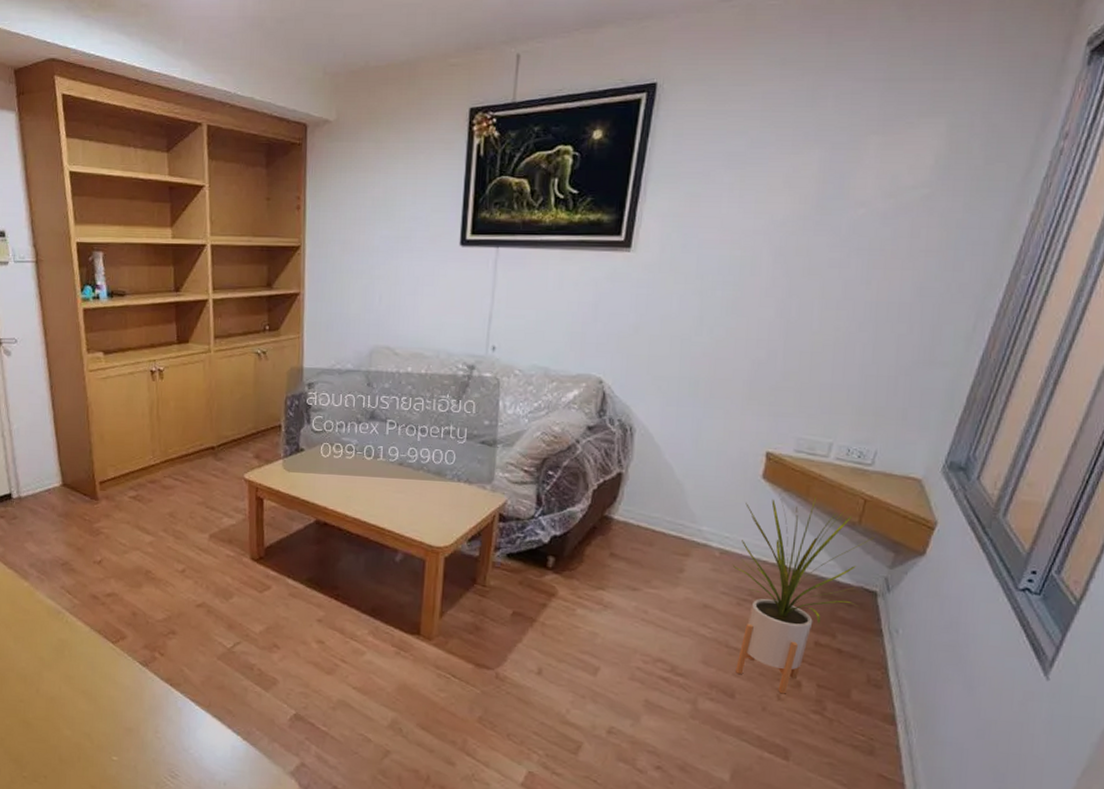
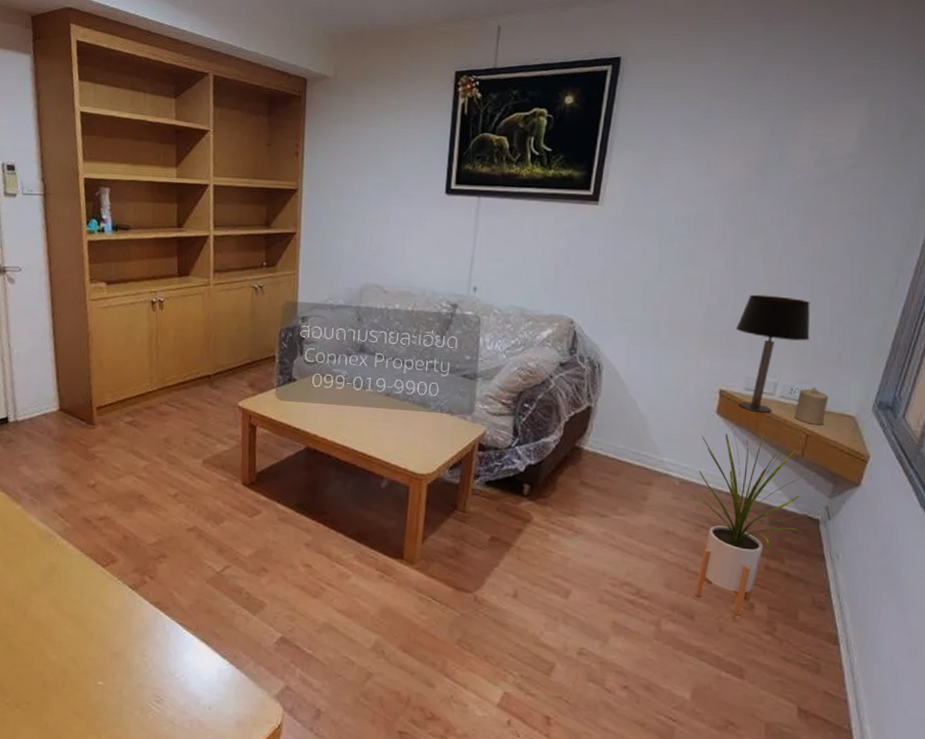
table lamp: none [785,346,872,477] -> present [735,294,810,413]
candle: none [851,447,892,489] -> present [794,387,829,425]

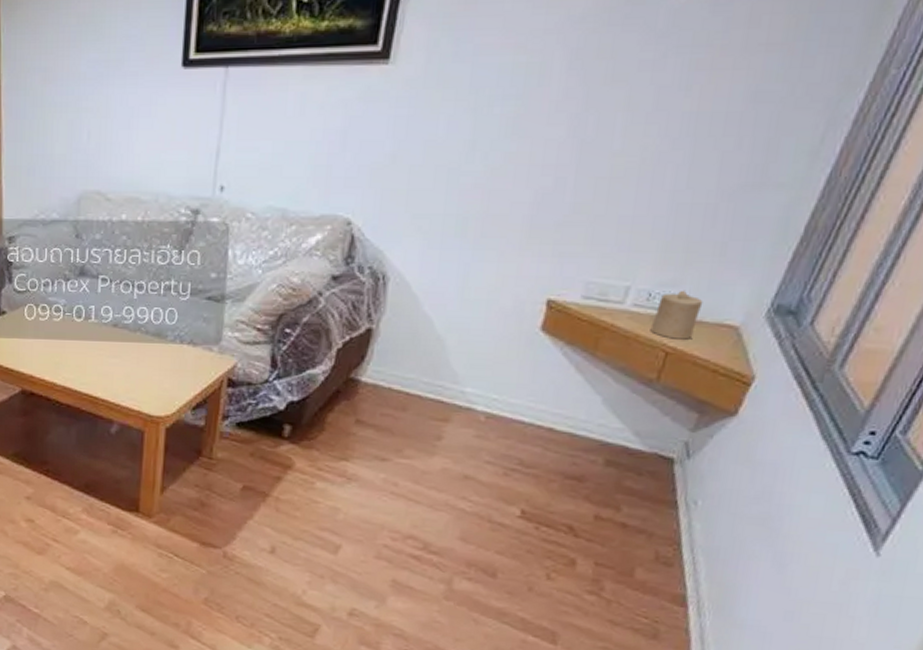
house plant: present [690,430,816,616] -> none [499,349,676,573]
table lamp: present [735,294,810,413] -> none [572,170,687,327]

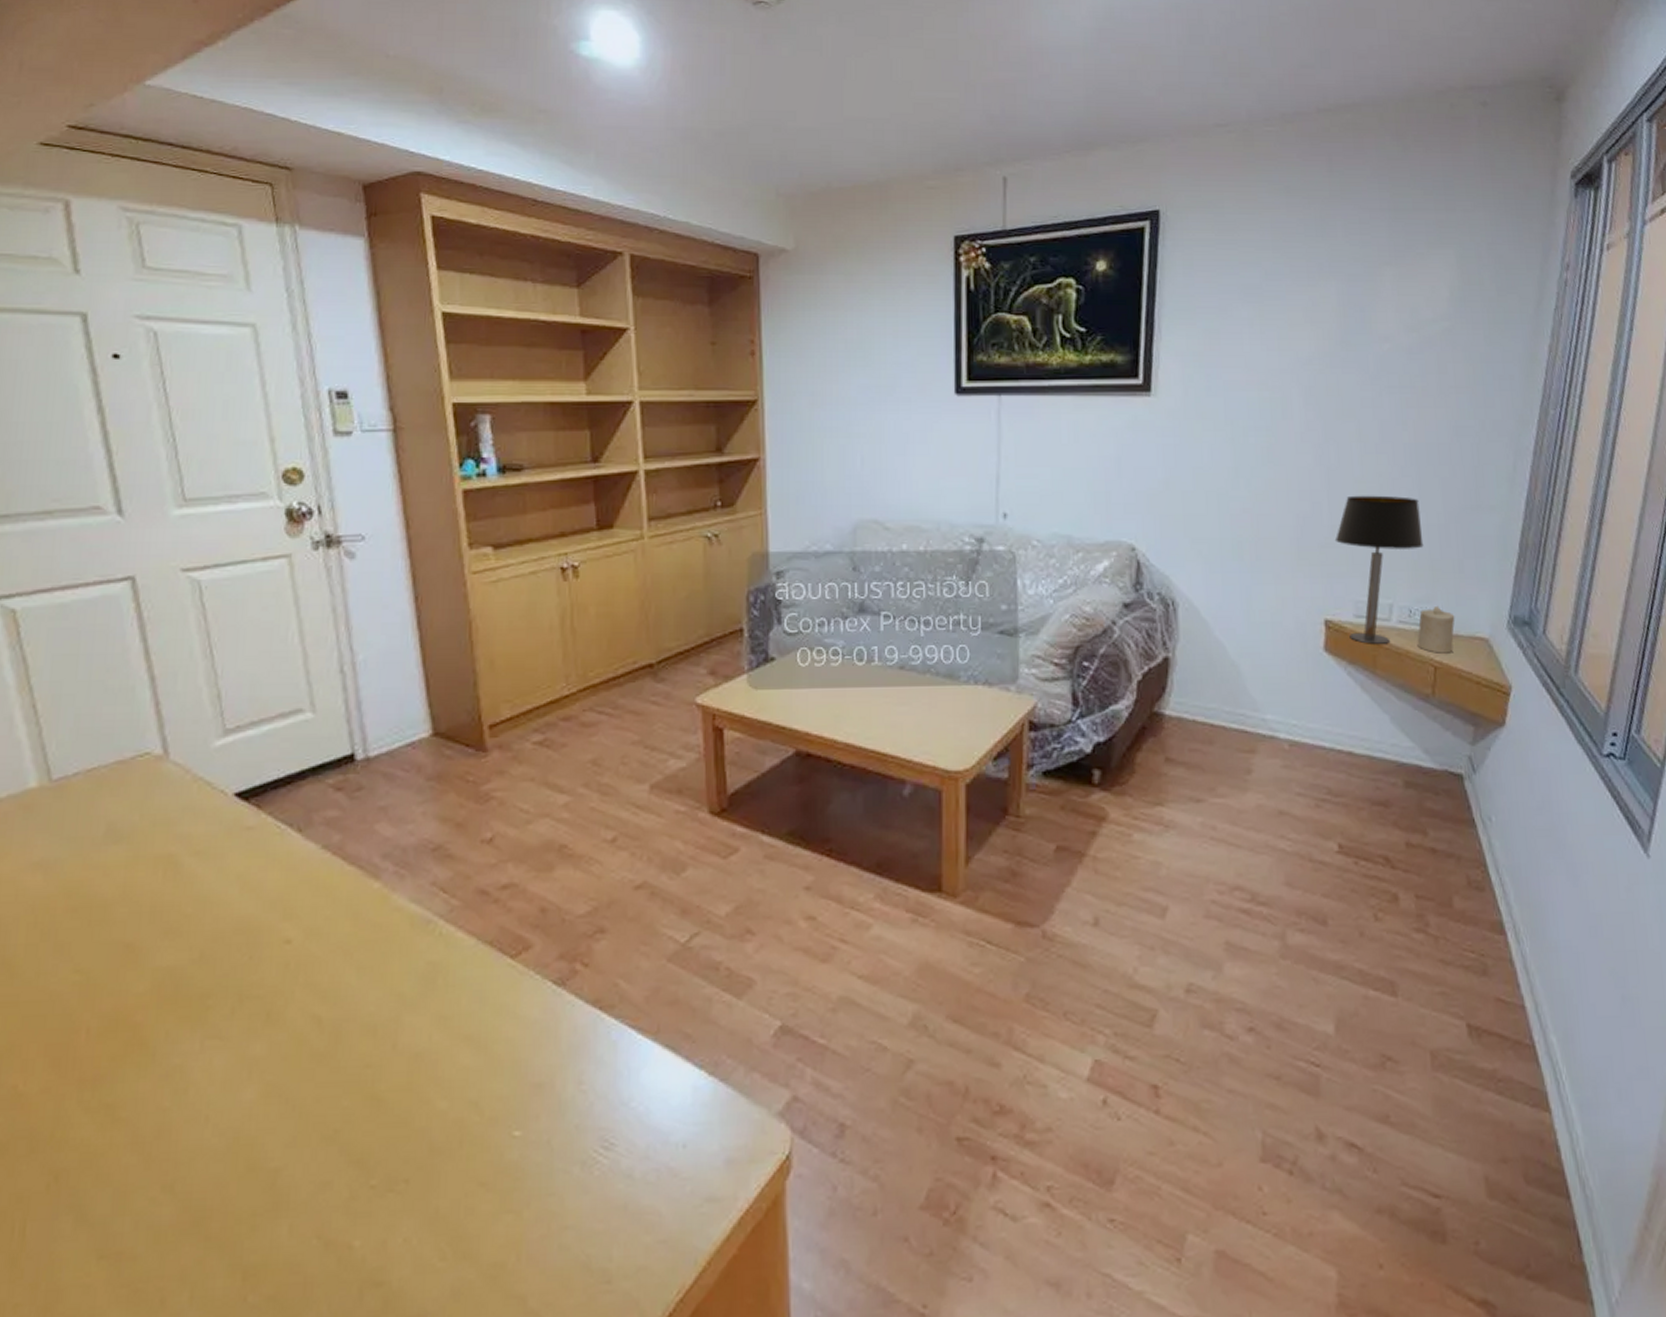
table lamp: none [572,170,687,327] -> present [1334,495,1424,644]

